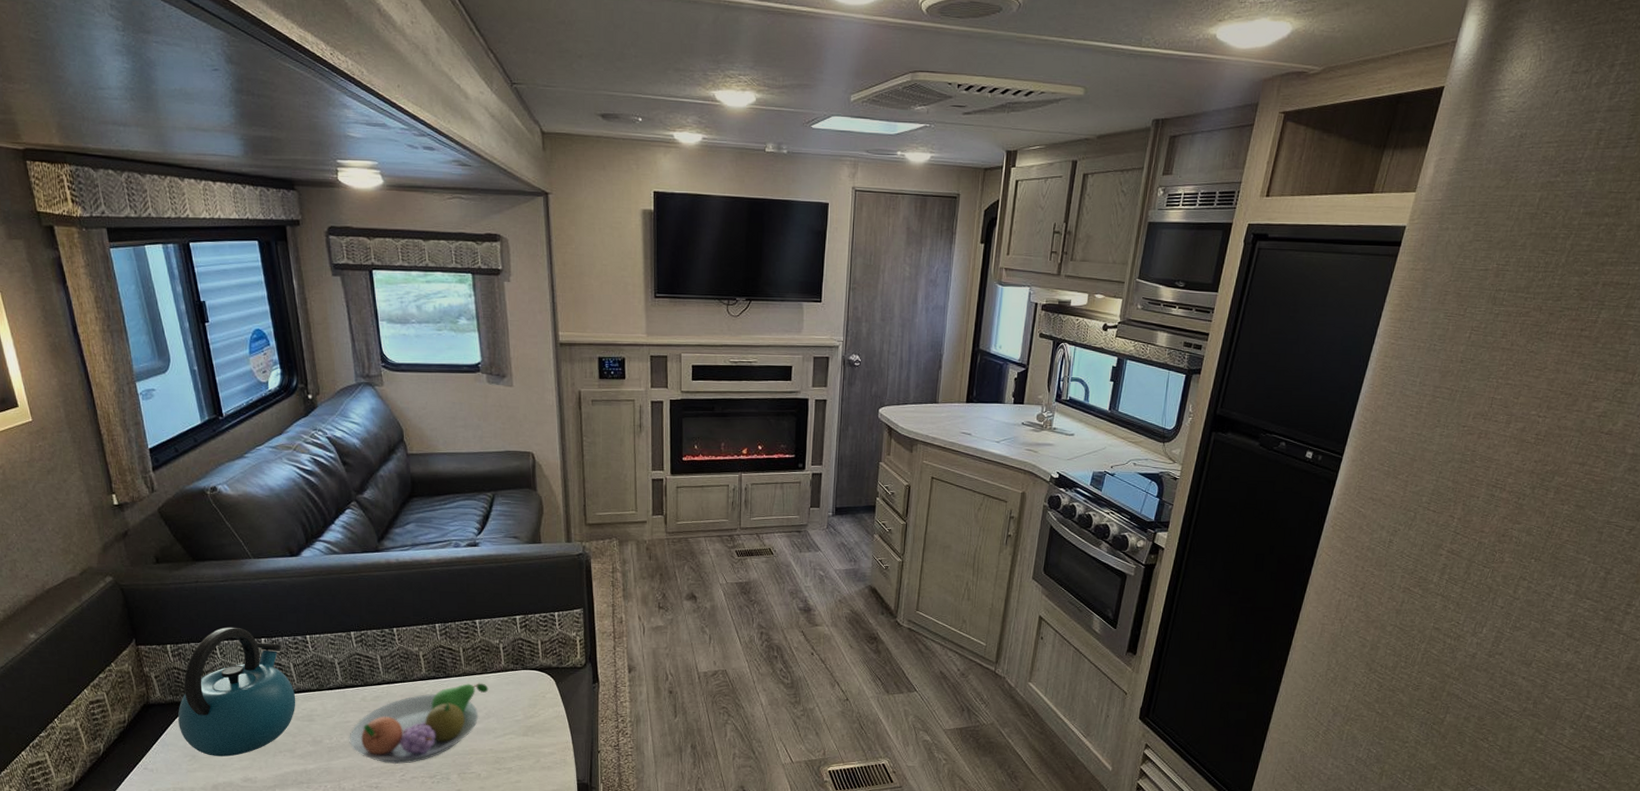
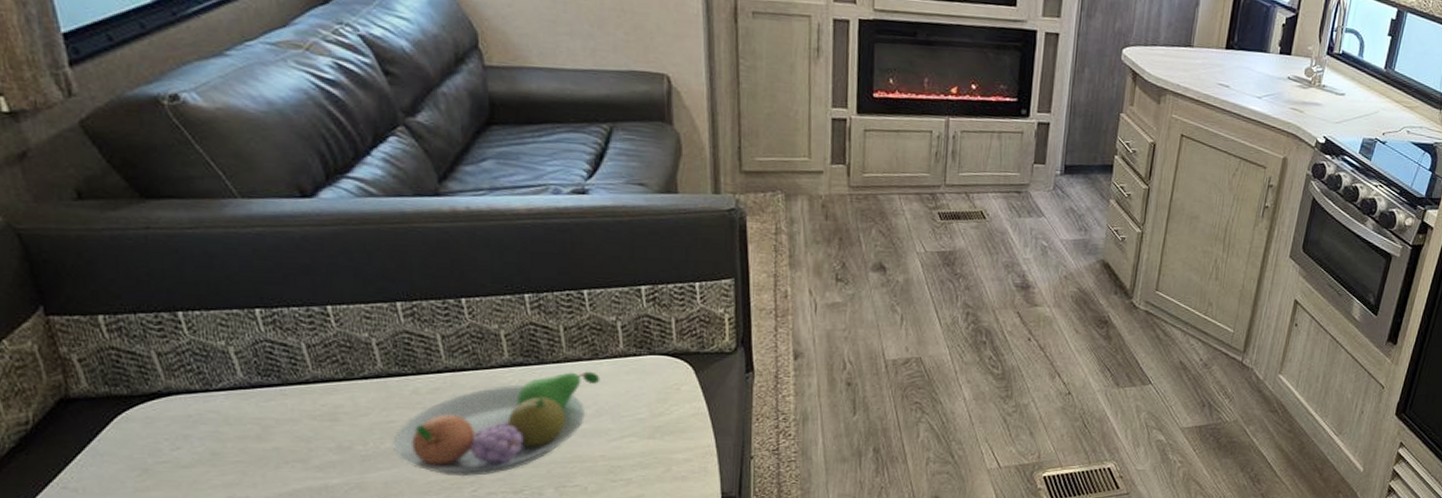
kettle: present [178,627,296,757] -> none [118,292,311,470]

